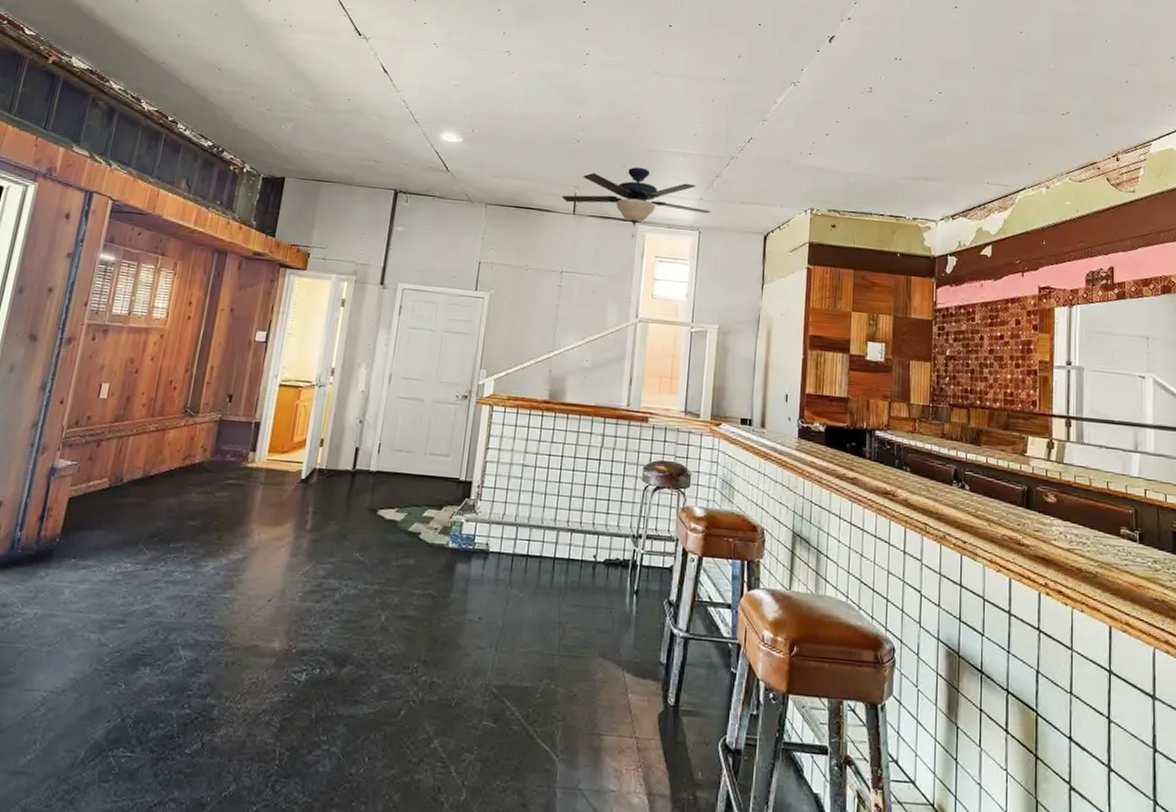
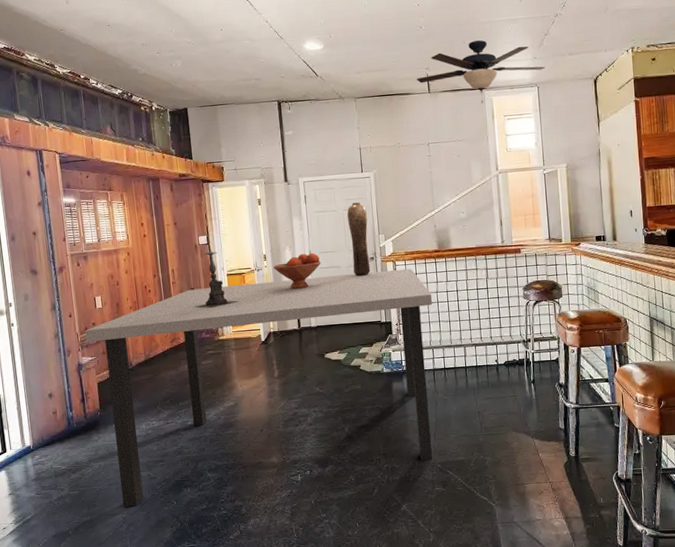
dining table: none [48,395,529,683] -> present [85,268,433,507]
candle holder: none [226,343,285,425] -> present [194,244,239,309]
fruit bowl: none [340,375,401,420] -> present [273,253,321,290]
vase: none [438,325,472,418] -> present [347,202,371,277]

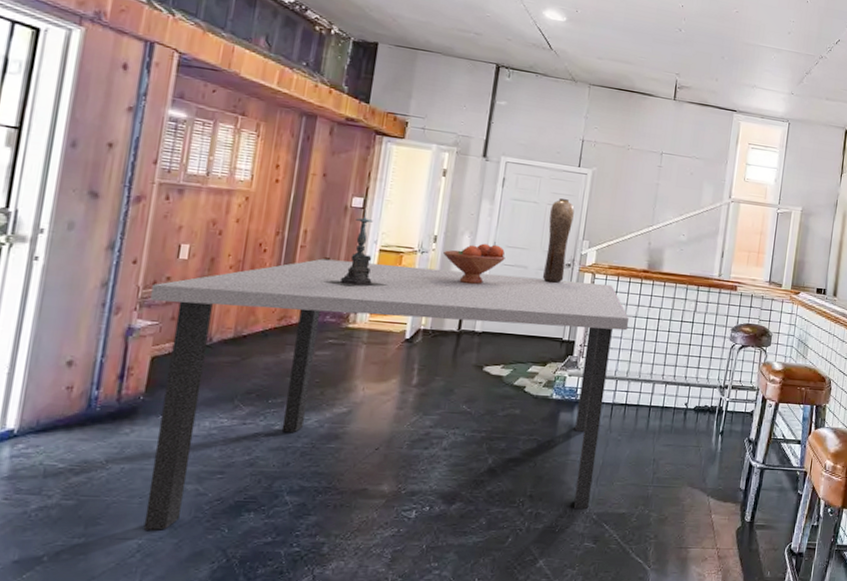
ceiling fan: present [416,40,545,104] -> none [663,59,800,125]

